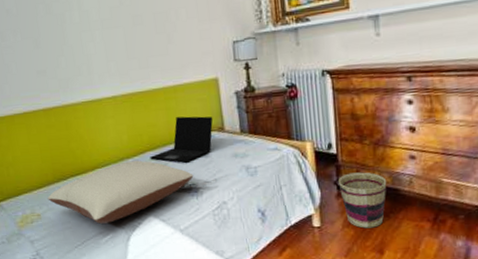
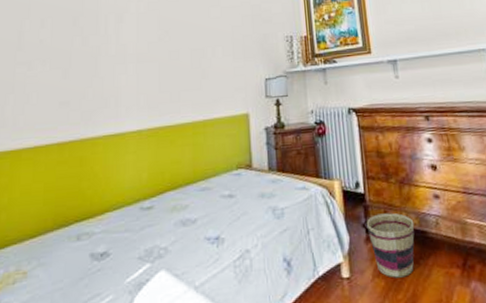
pillow: present [47,160,194,224] -> none [41,201,216,282]
laptop: present [150,116,213,163] -> none [169,152,241,205]

